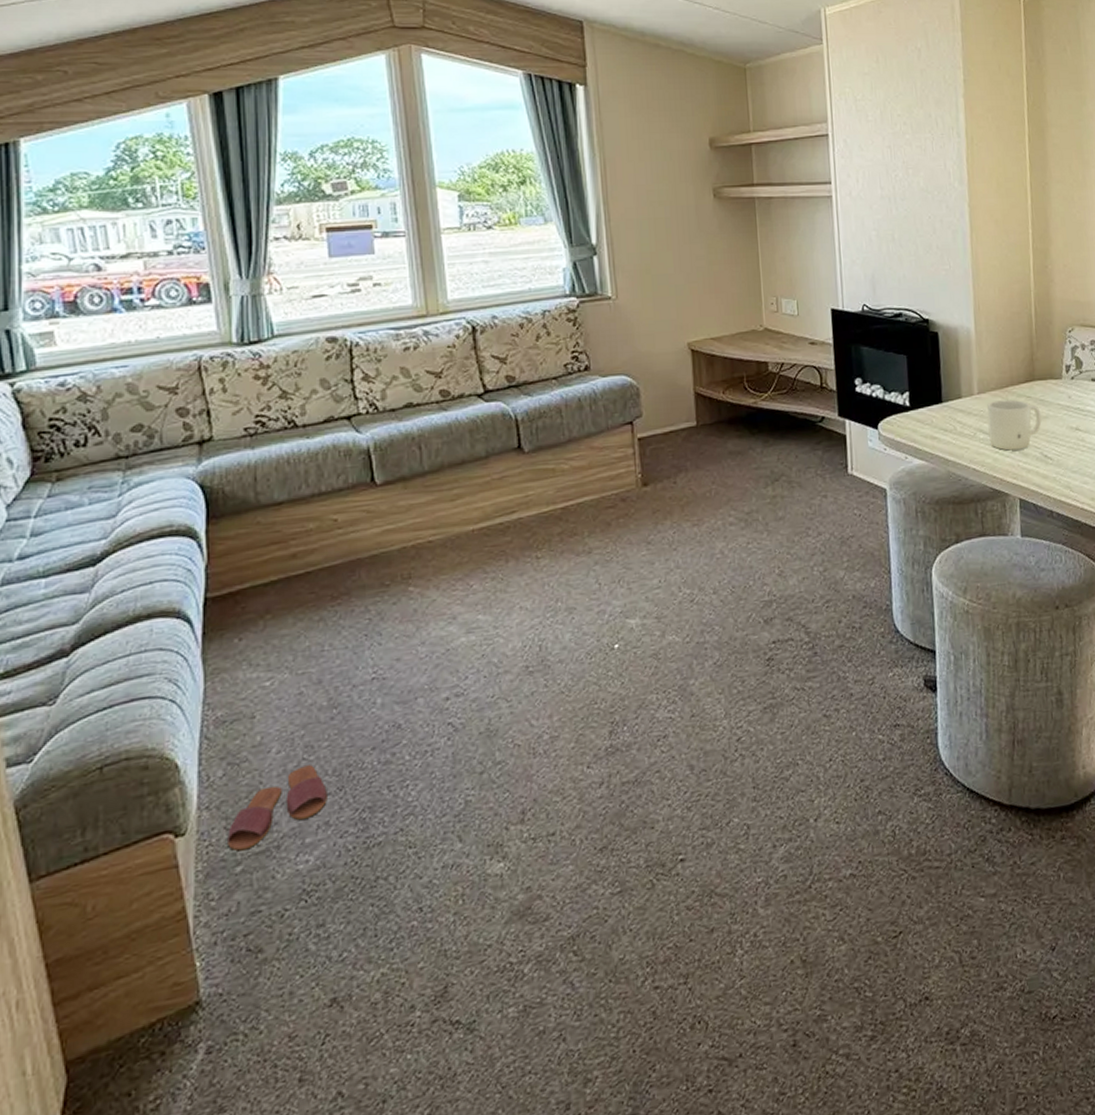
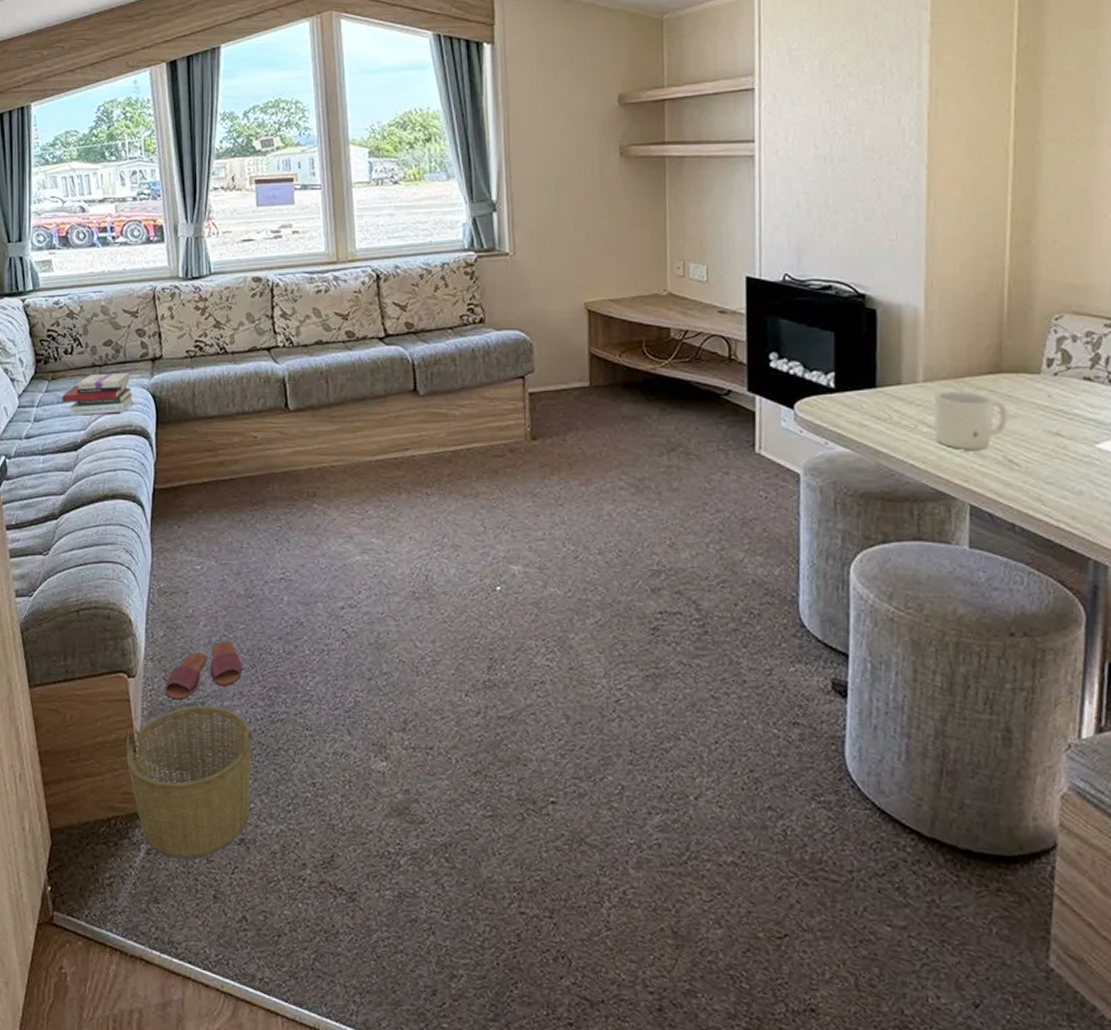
books: none [72,461,177,523] -> present [62,372,135,416]
basket: none [174,846,343,1050] -> present [126,706,252,859]

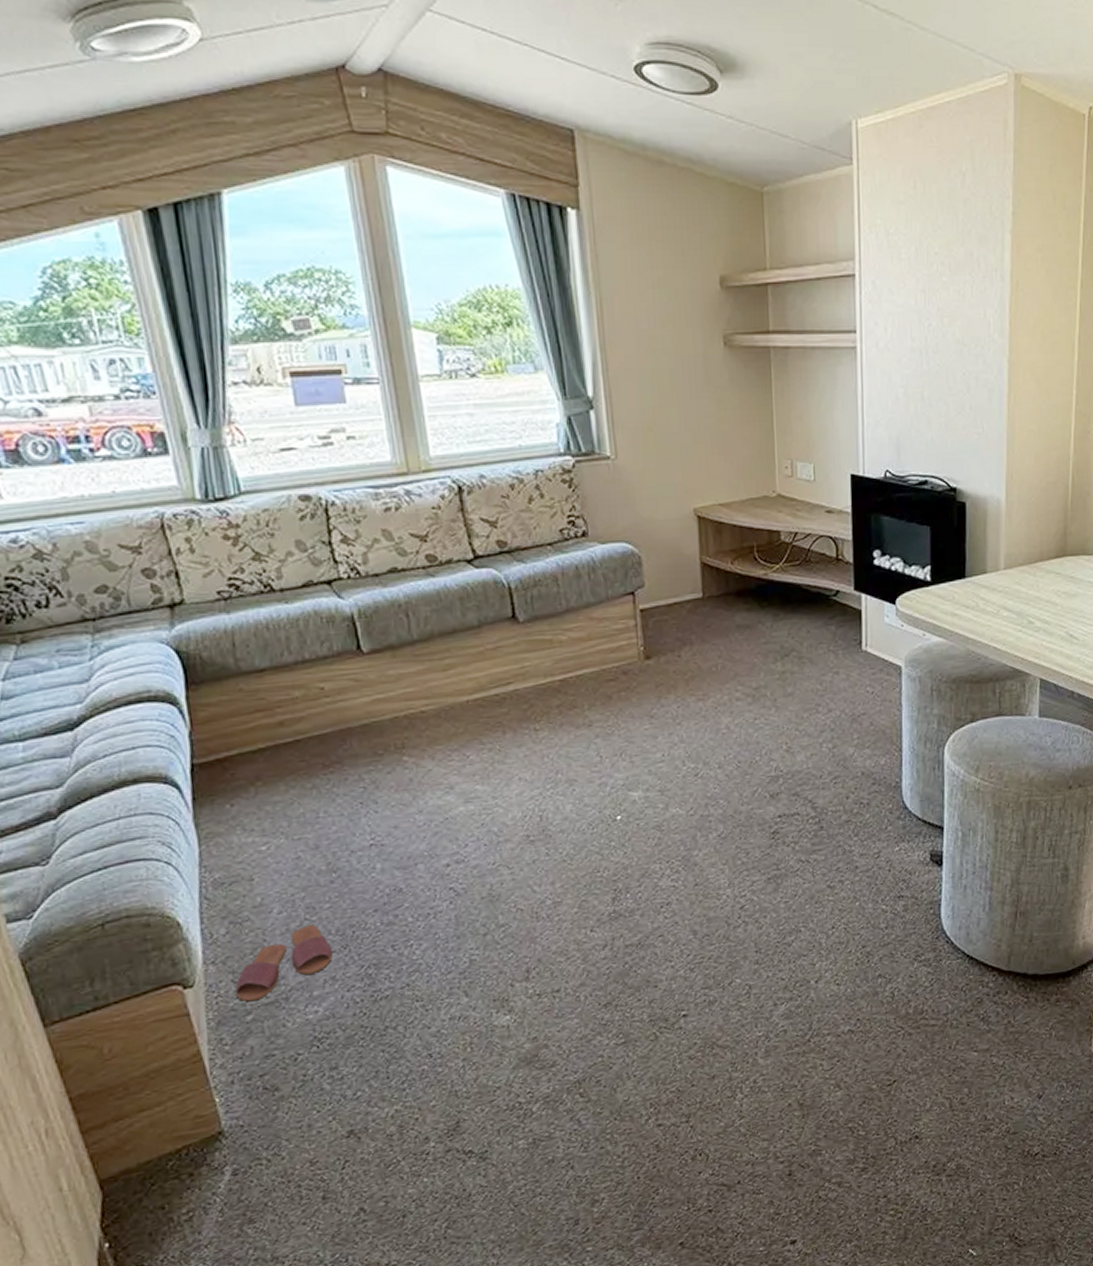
books: present [62,372,135,416] -> none [41,625,152,687]
basket: present [126,706,252,859] -> none [189,998,357,1172]
mug: present [934,391,1008,450] -> none [1012,576,1070,629]

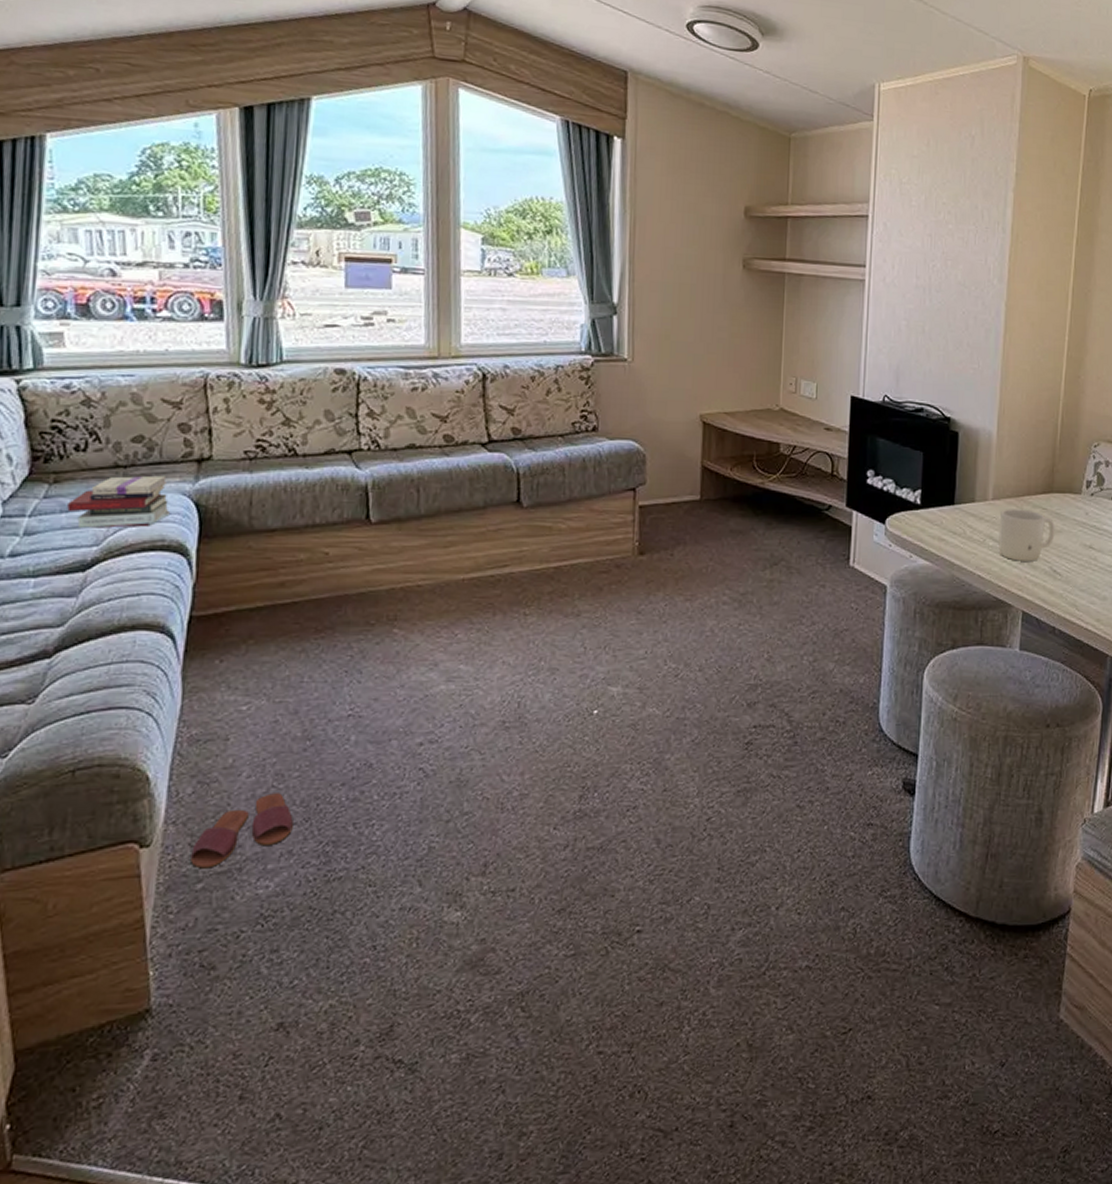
books: none [41,625,152,687] -> present [67,475,171,528]
mug: none [1012,576,1070,629] -> present [998,509,1055,561]

